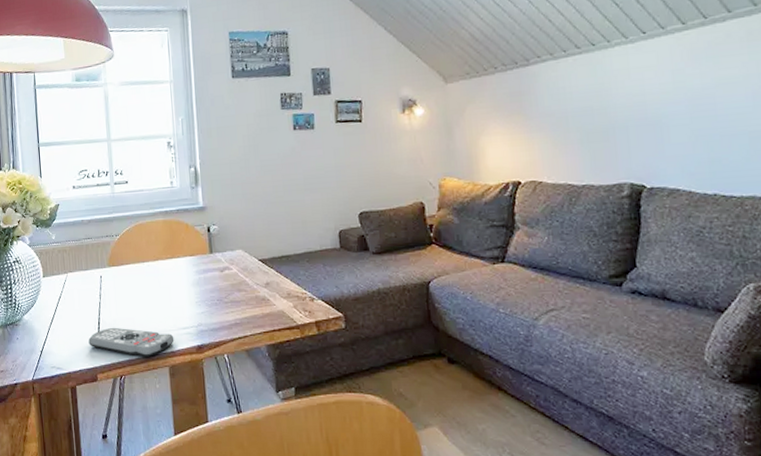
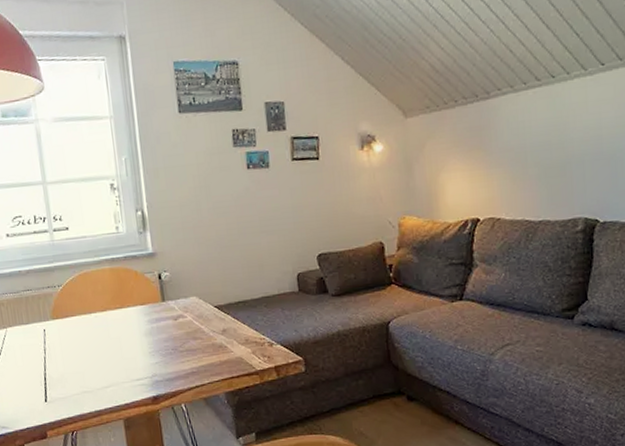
remote control: present [88,327,174,357] -> none [34,382,128,411]

